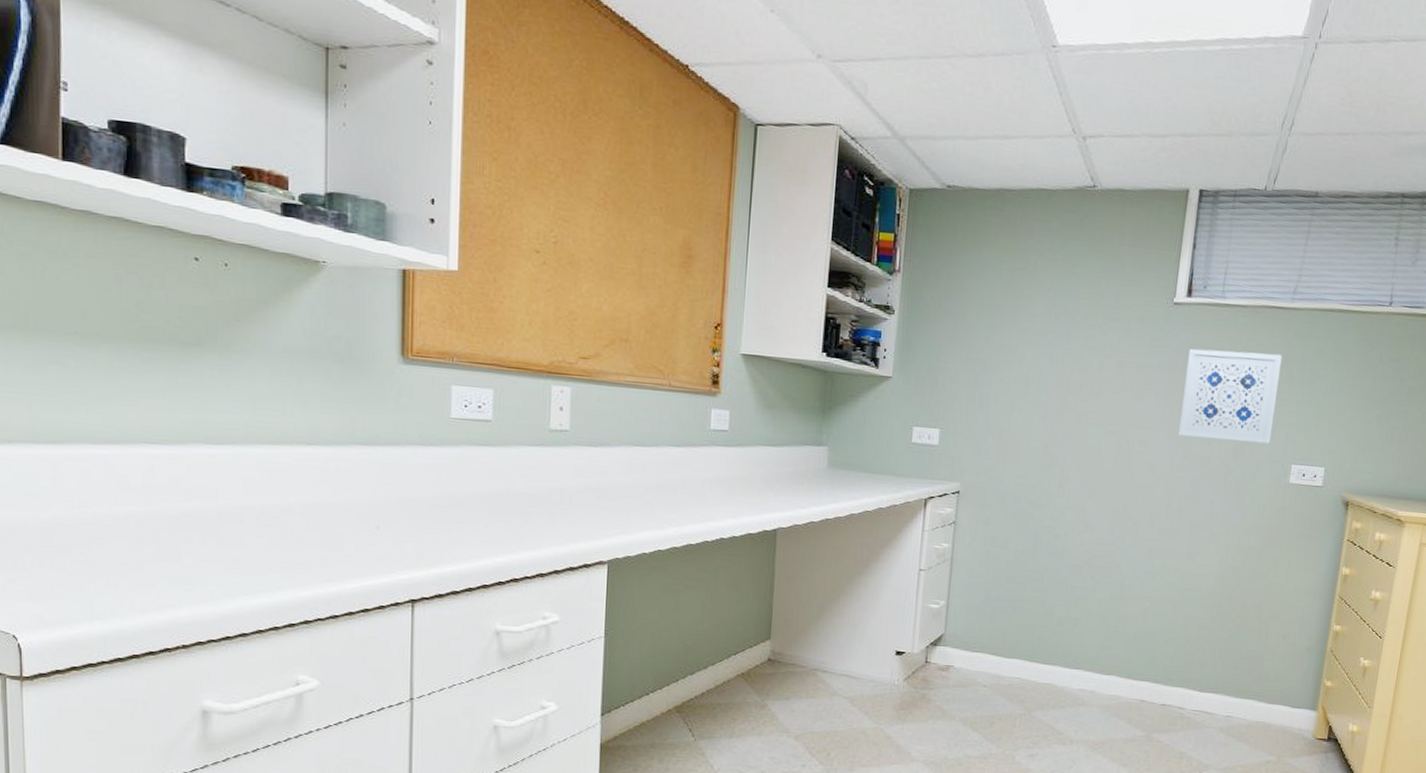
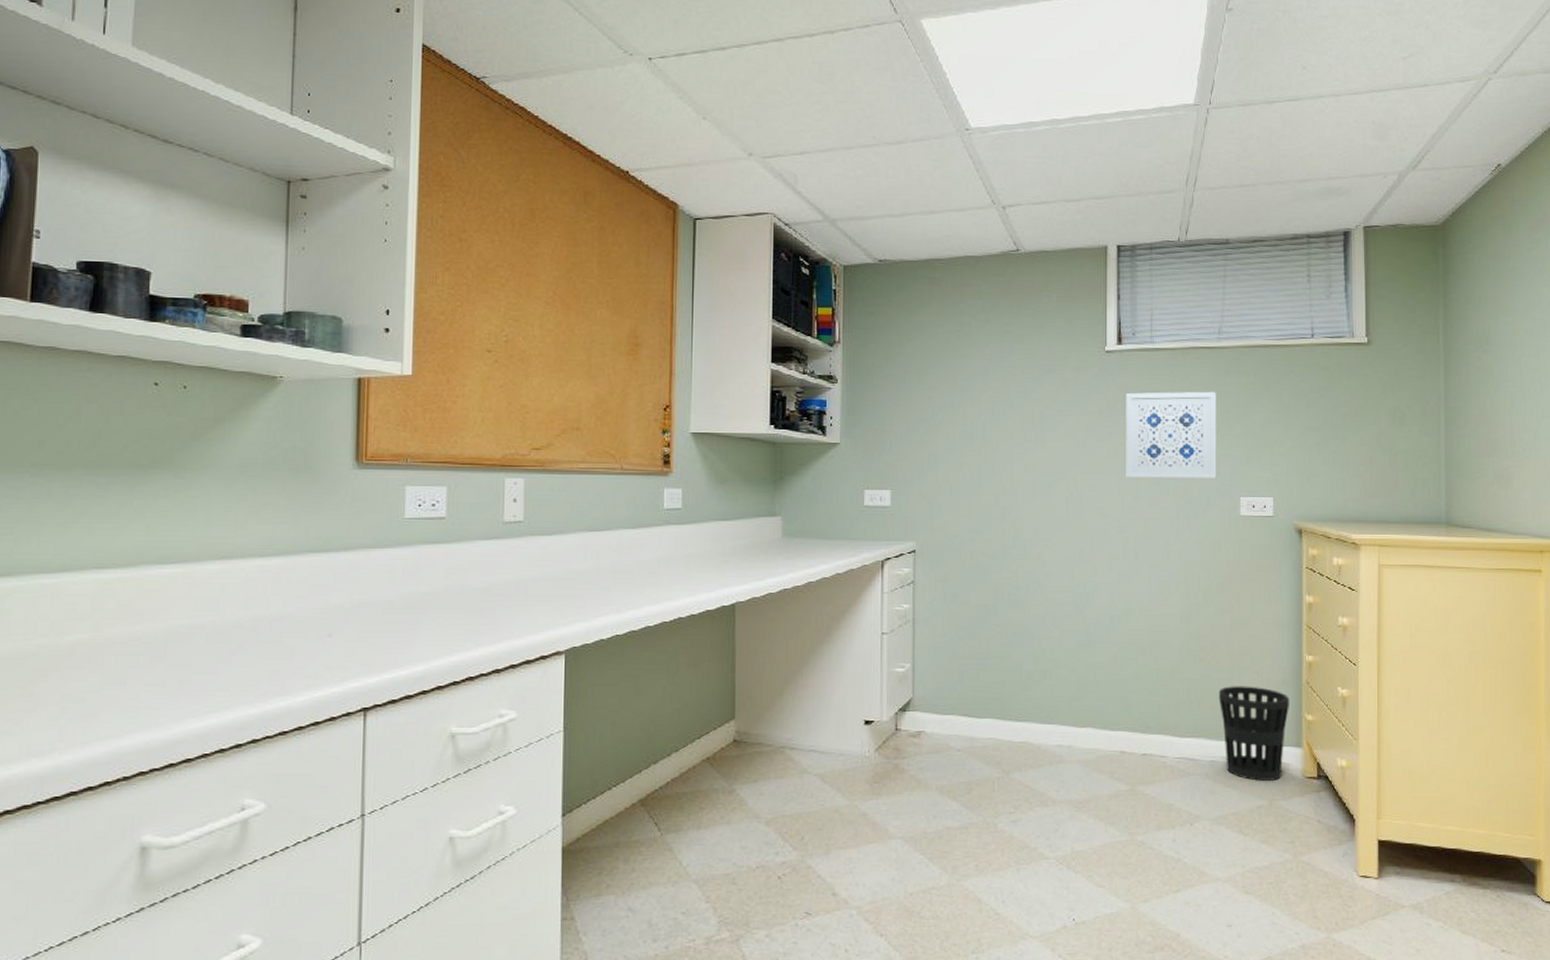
wastebasket: none [1240,648,1311,739] -> present [1218,686,1289,781]

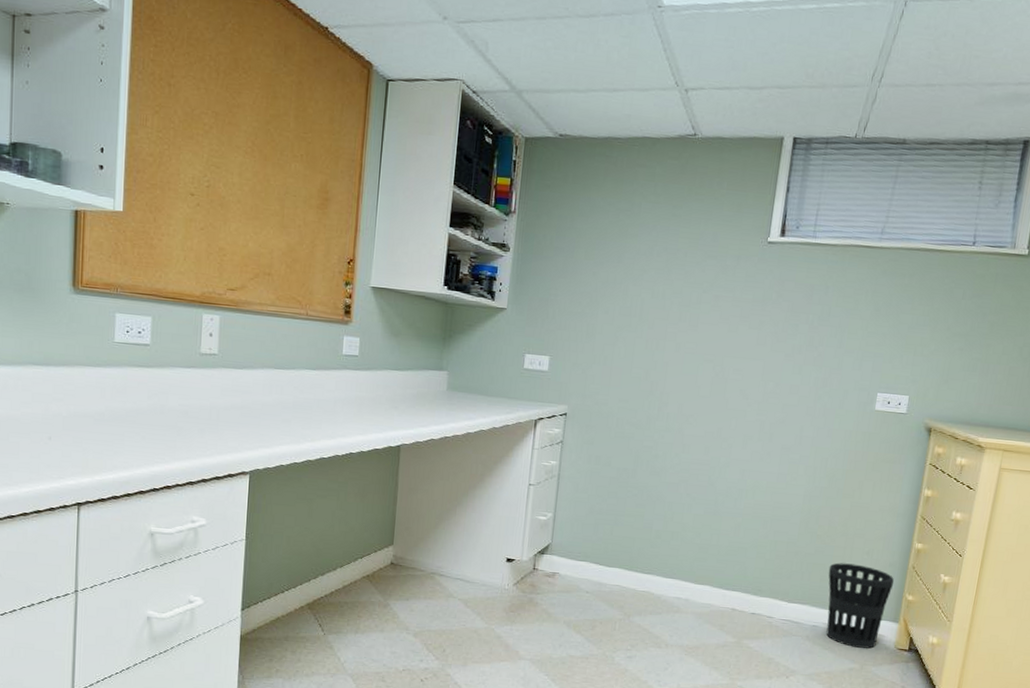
wall art: present [1126,391,1217,478] -> none [771,284,870,373]

